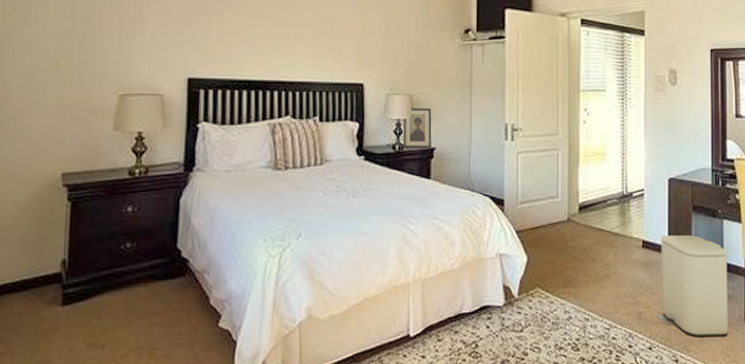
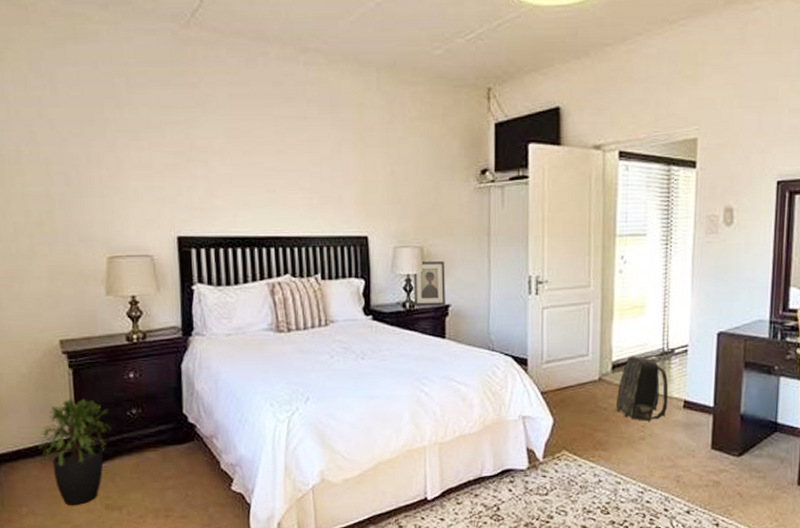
potted plant: none [26,229,104,343] -> present [39,396,112,505]
backpack: none [582,198,629,260] -> present [615,356,669,421]
pedal bin: present [655,235,729,338] -> none [695,394,783,501]

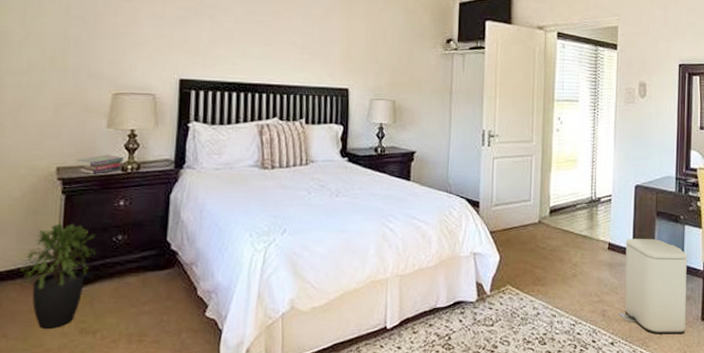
books: none [76,324,128,347] -> present [74,155,124,175]
picture frame: present [414,261,446,306] -> none [385,113,413,152]
backpack: present [615,356,669,421] -> none [552,202,596,261]
pedal bin: none [695,394,783,501] -> present [618,239,688,334]

